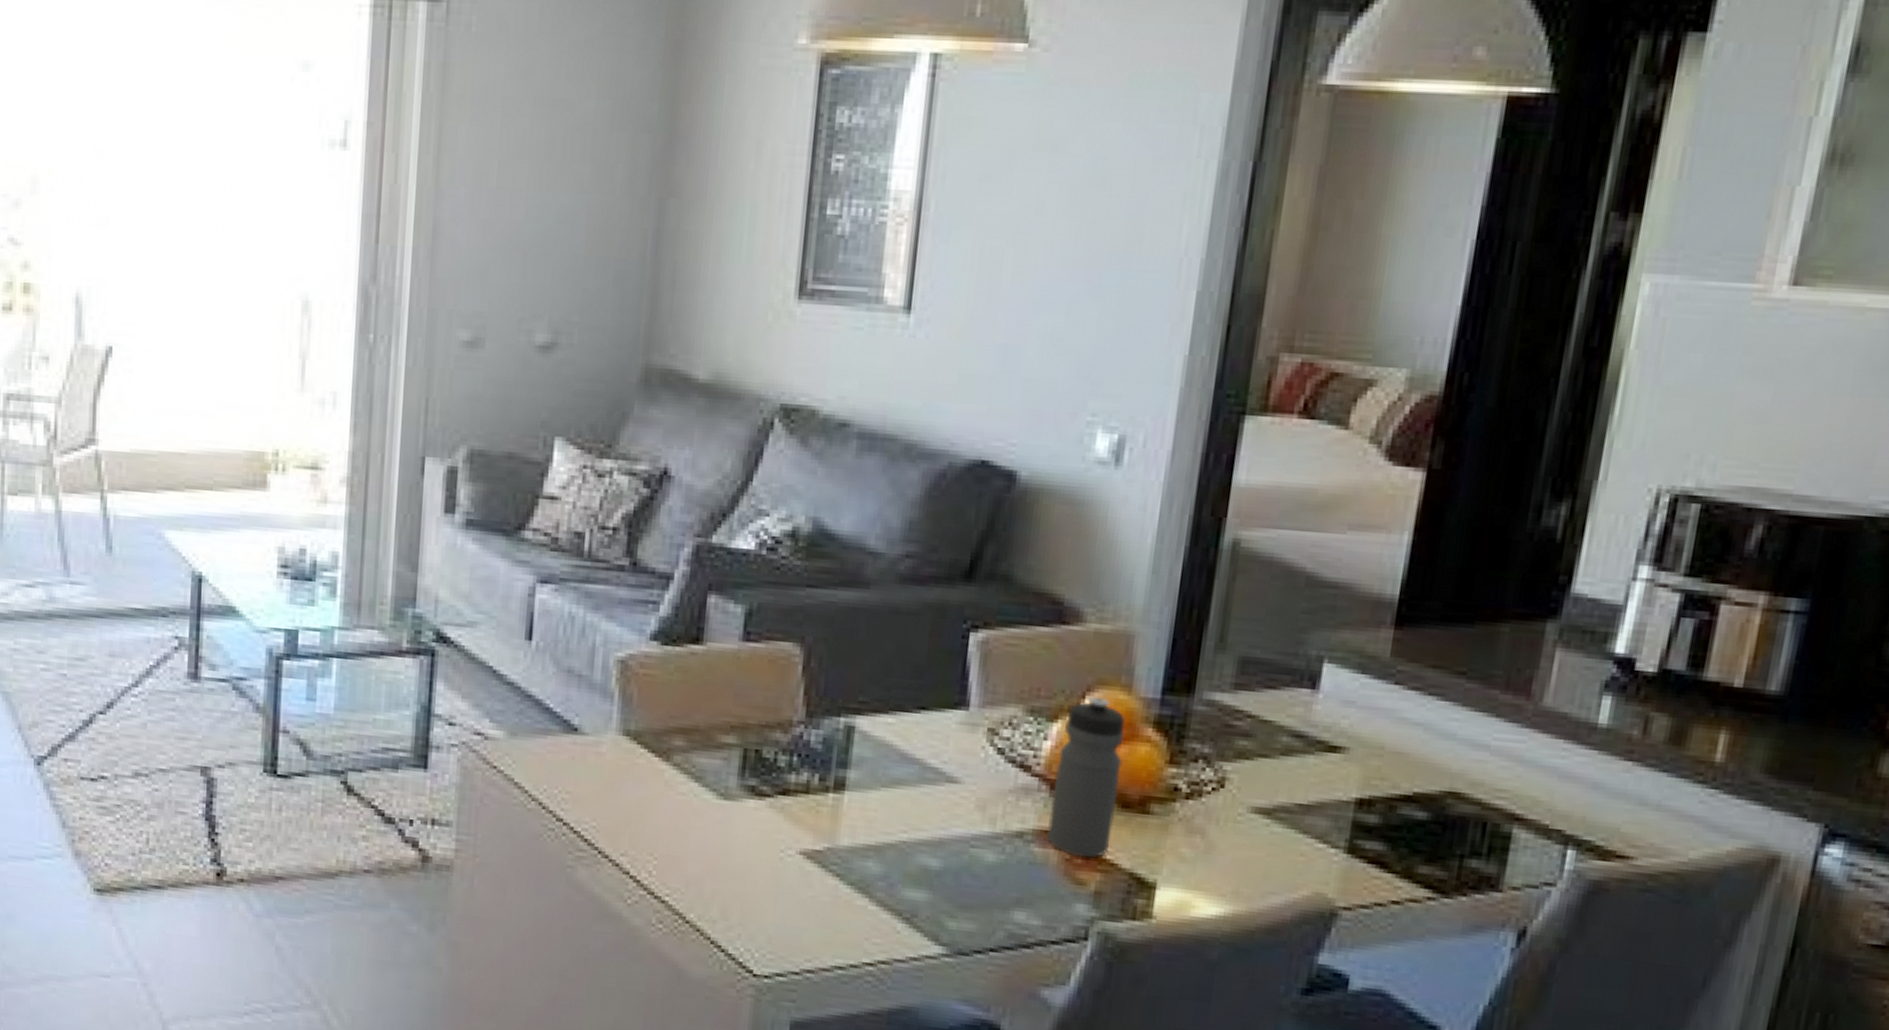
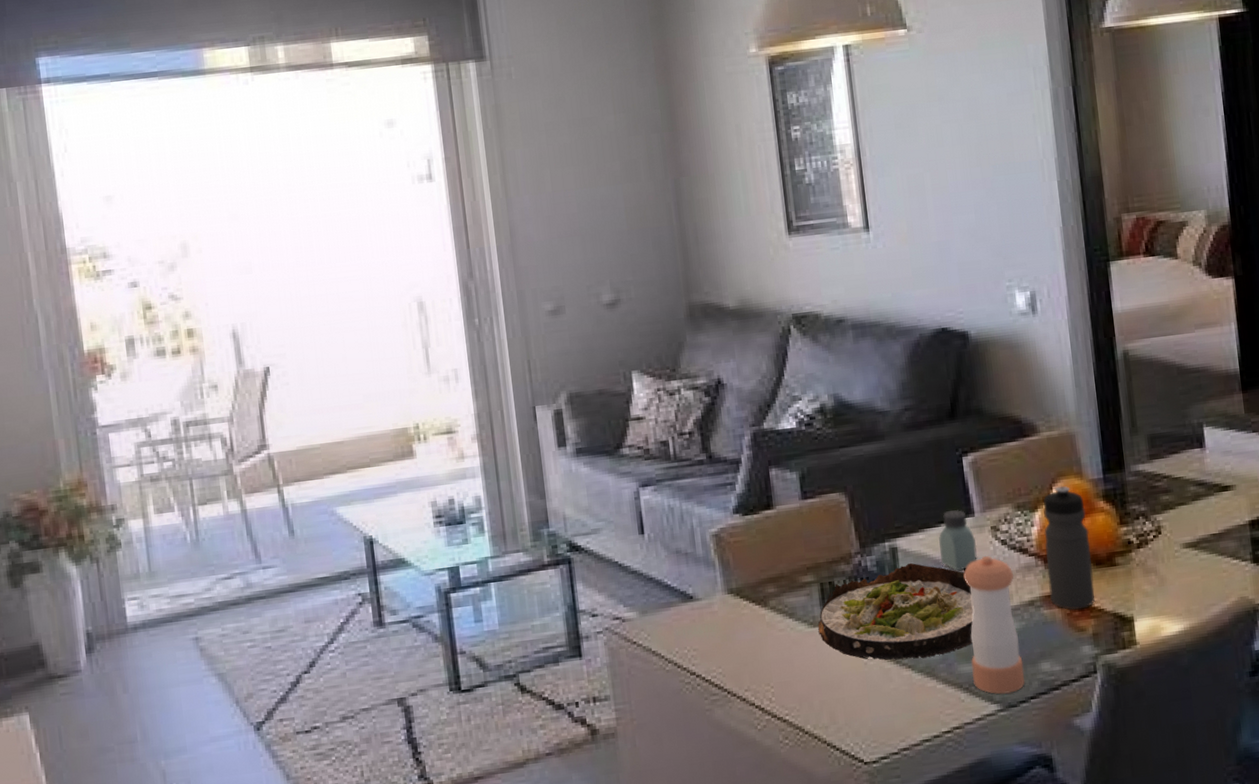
salad plate: none [728,749,943,870] -> present [818,562,974,660]
saltshaker: none [909,696,963,774] -> present [939,509,978,570]
pepper shaker: none [917,762,1005,938] -> present [963,555,1025,694]

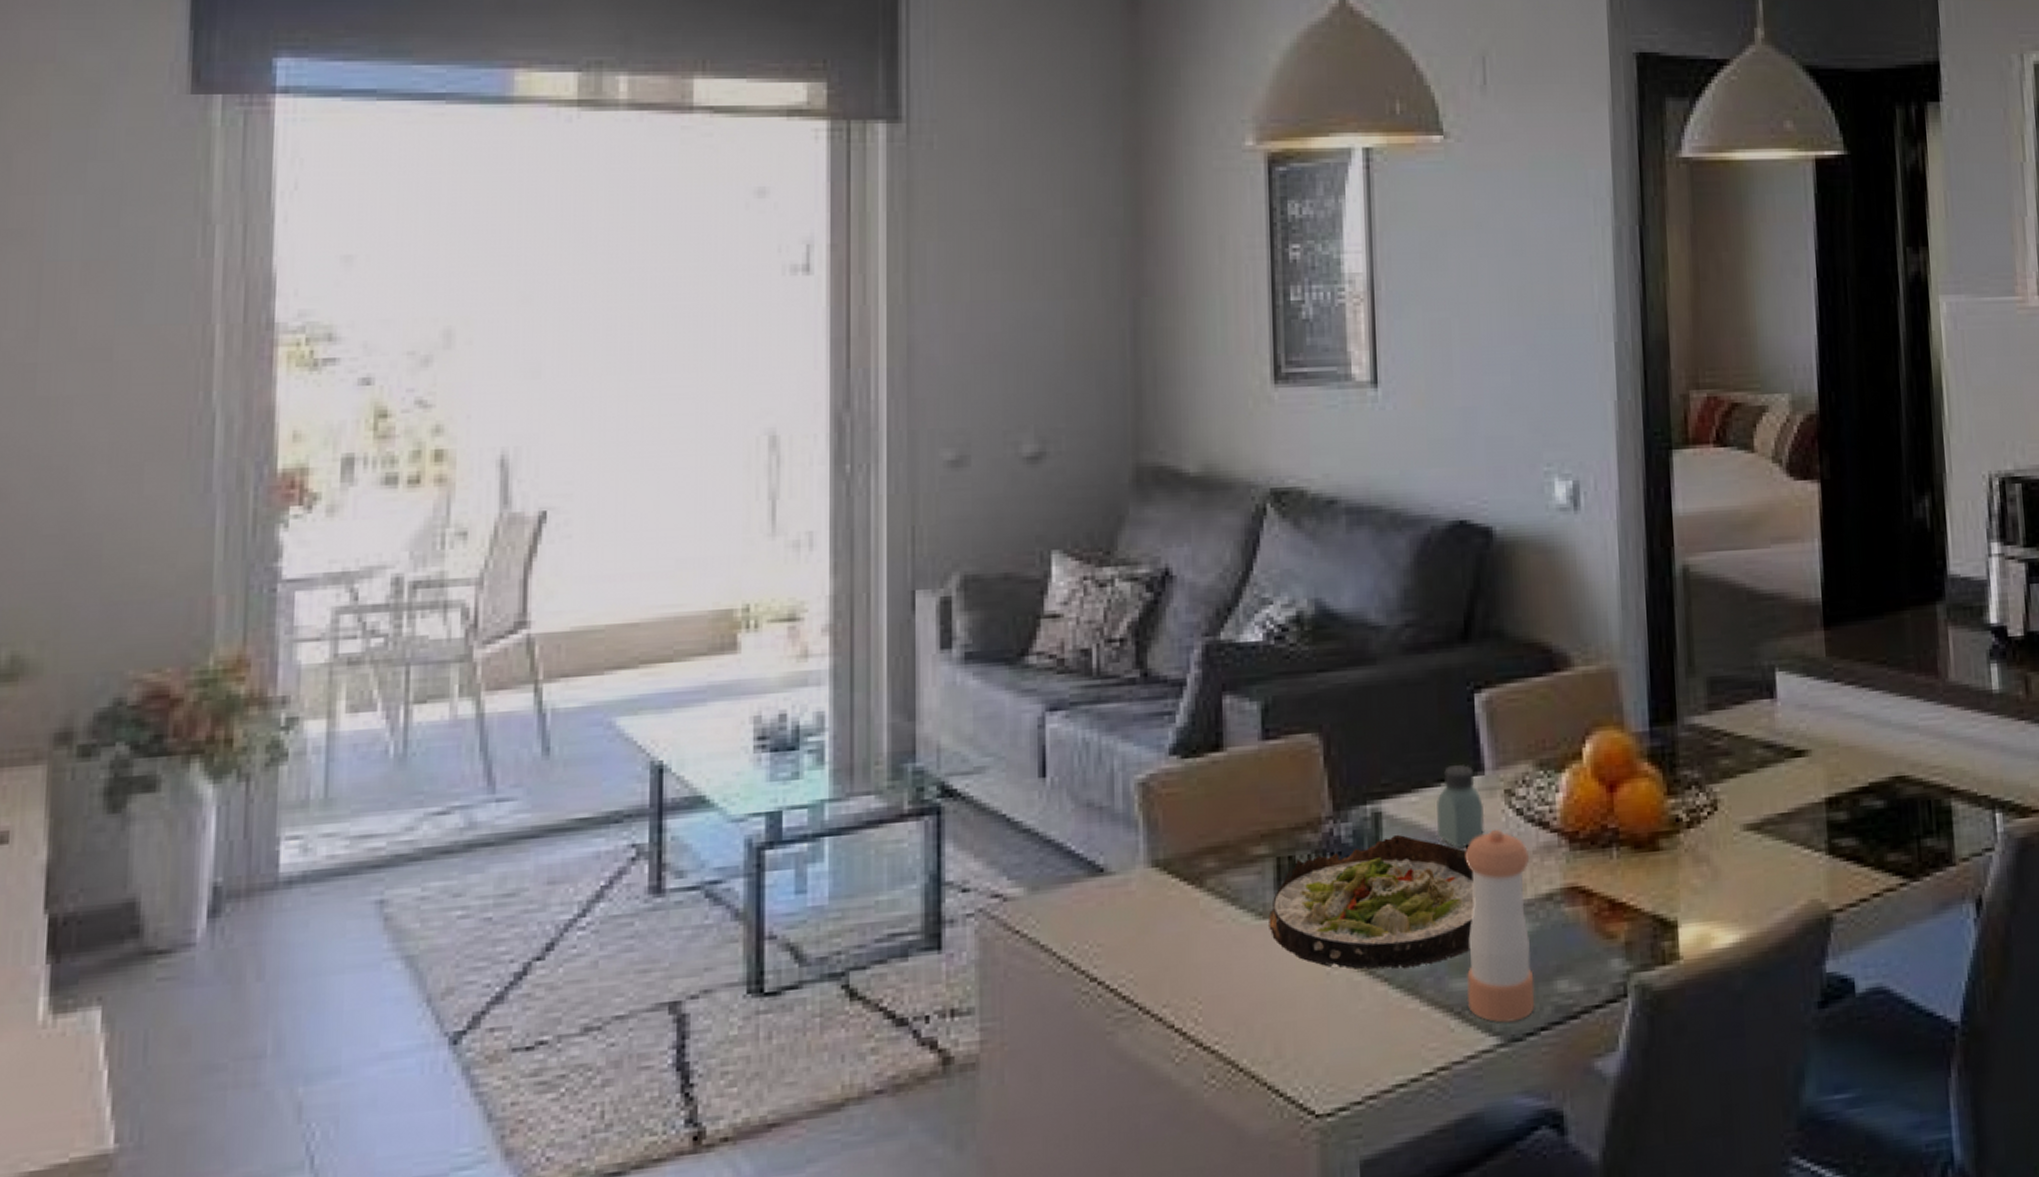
water bottle: present [1043,486,1095,611] -> none [1571,739,1631,909]

